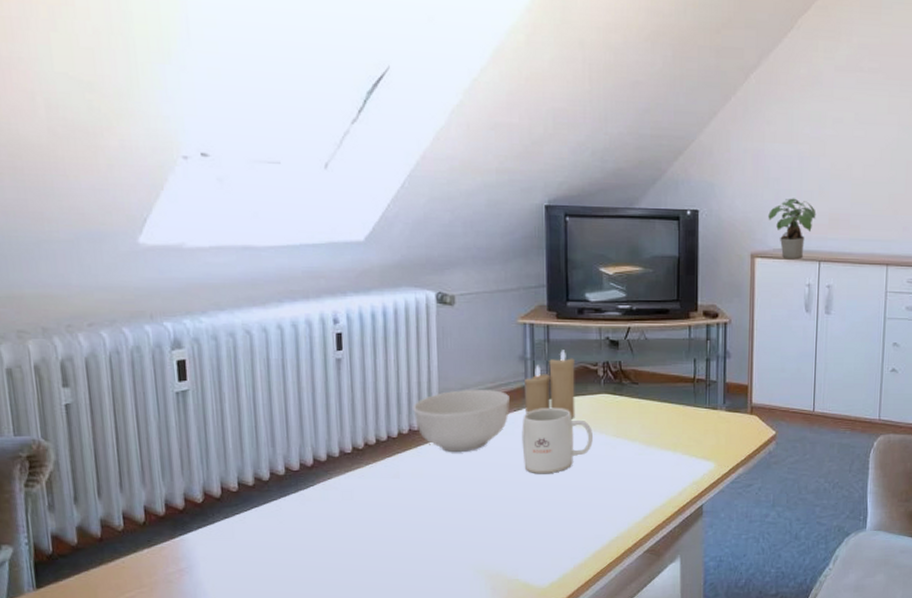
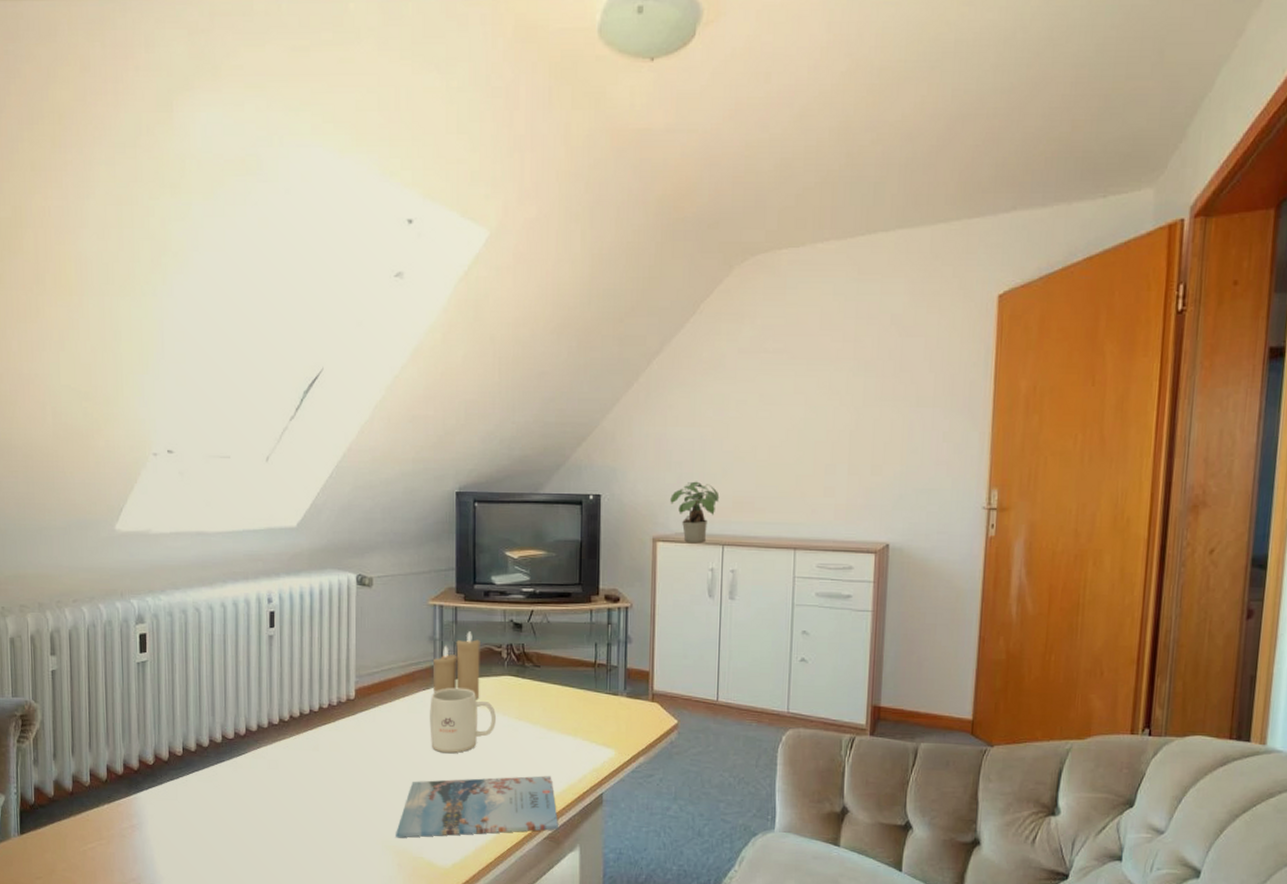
bowl: present [412,389,511,452] -> none [332,667,420,728]
magazine: none [488,491,658,562] -> present [396,775,558,838]

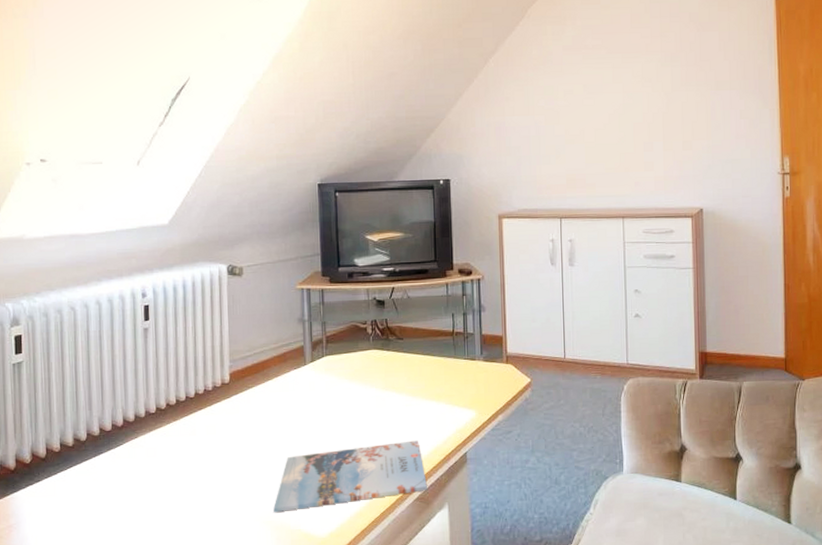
mug: present [430,687,496,753] -> none [301,364,364,427]
candle: present [432,631,480,699] -> none [302,311,348,374]
potted plant: present [670,481,720,544] -> none [512,163,555,219]

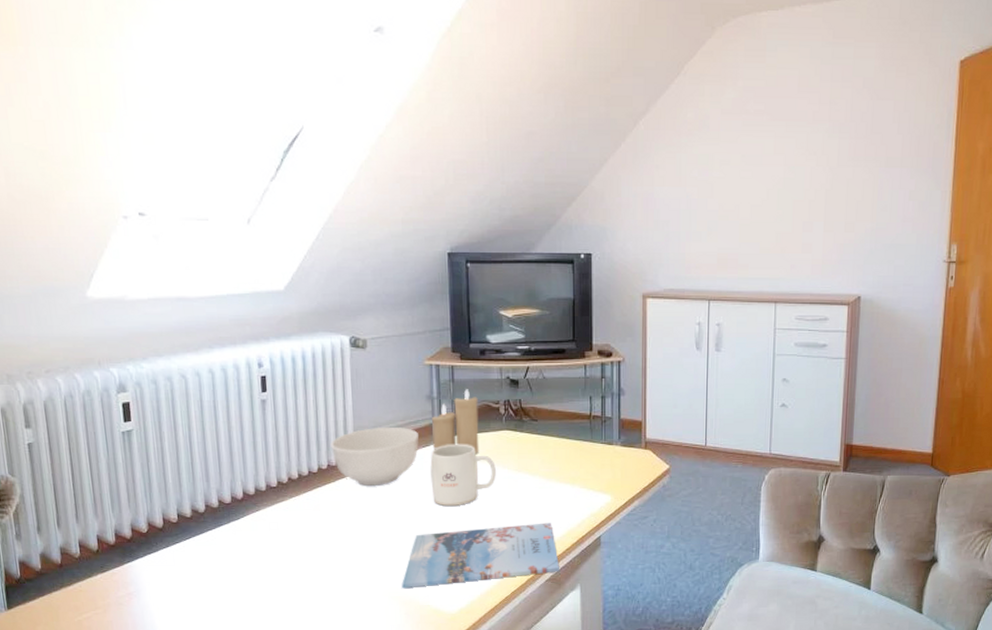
bowl: none [207,350,291,409] -> present [330,426,420,486]
mug: none [301,364,364,427] -> present [430,444,496,506]
candle: none [302,311,348,374] -> present [431,389,479,454]

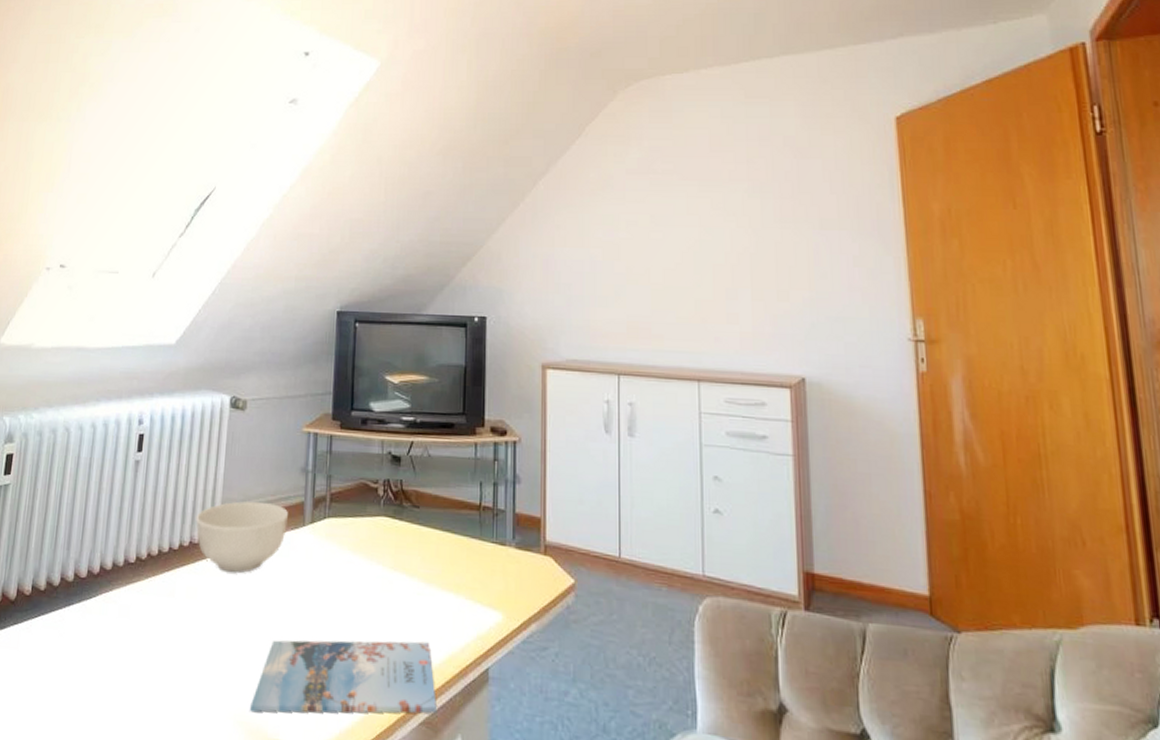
mug: present [430,444,496,506] -> none [296,528,369,608]
candle: present [431,389,479,454] -> none [301,463,355,543]

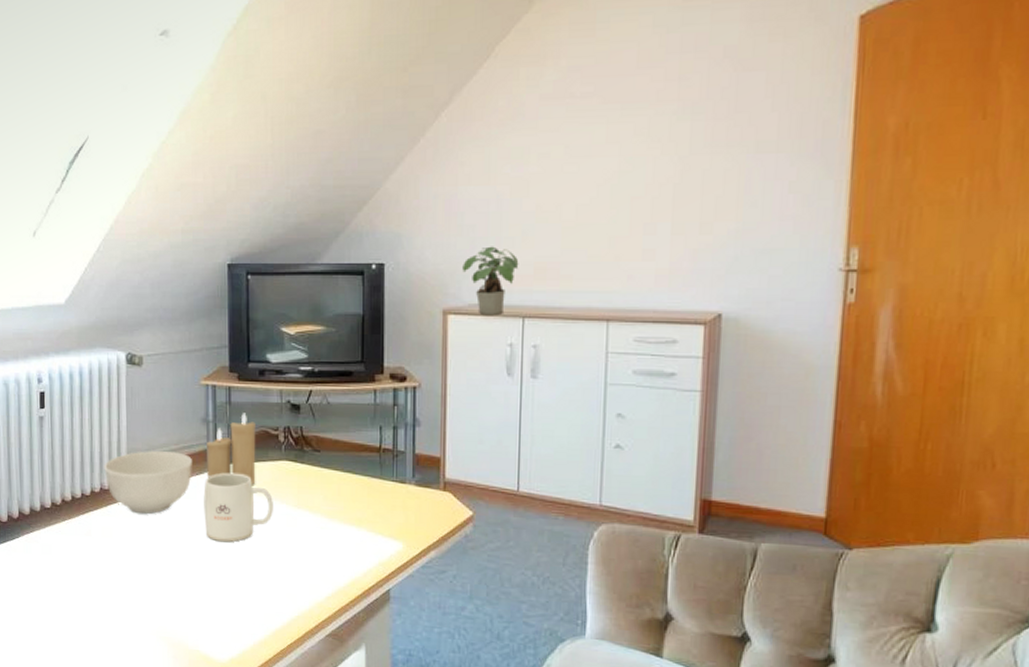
magazine: present [250,640,437,714] -> none [171,568,342,629]
mug: none [296,528,369,608] -> present [203,472,273,542]
candle: none [301,463,355,543] -> present [205,413,256,485]
potted plant: none [560,304,613,372] -> present [462,246,519,316]

